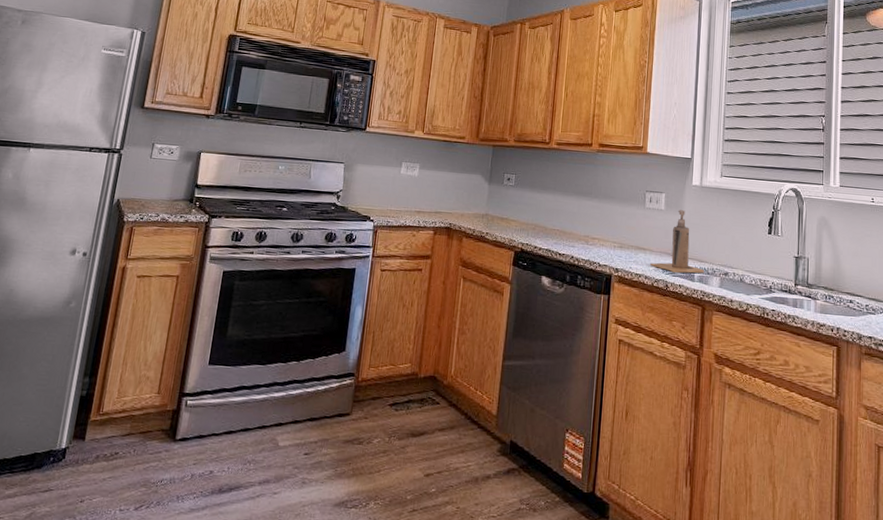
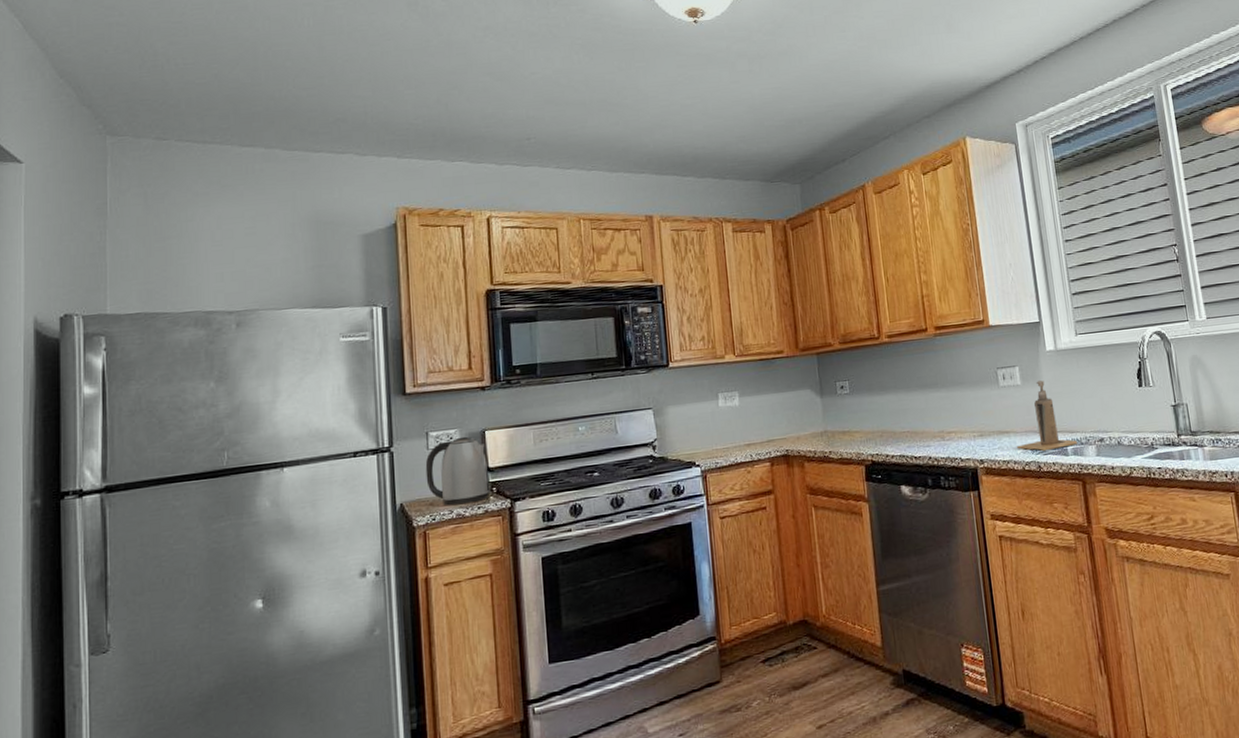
kettle: none [143,153,198,212] -> present [425,436,489,507]

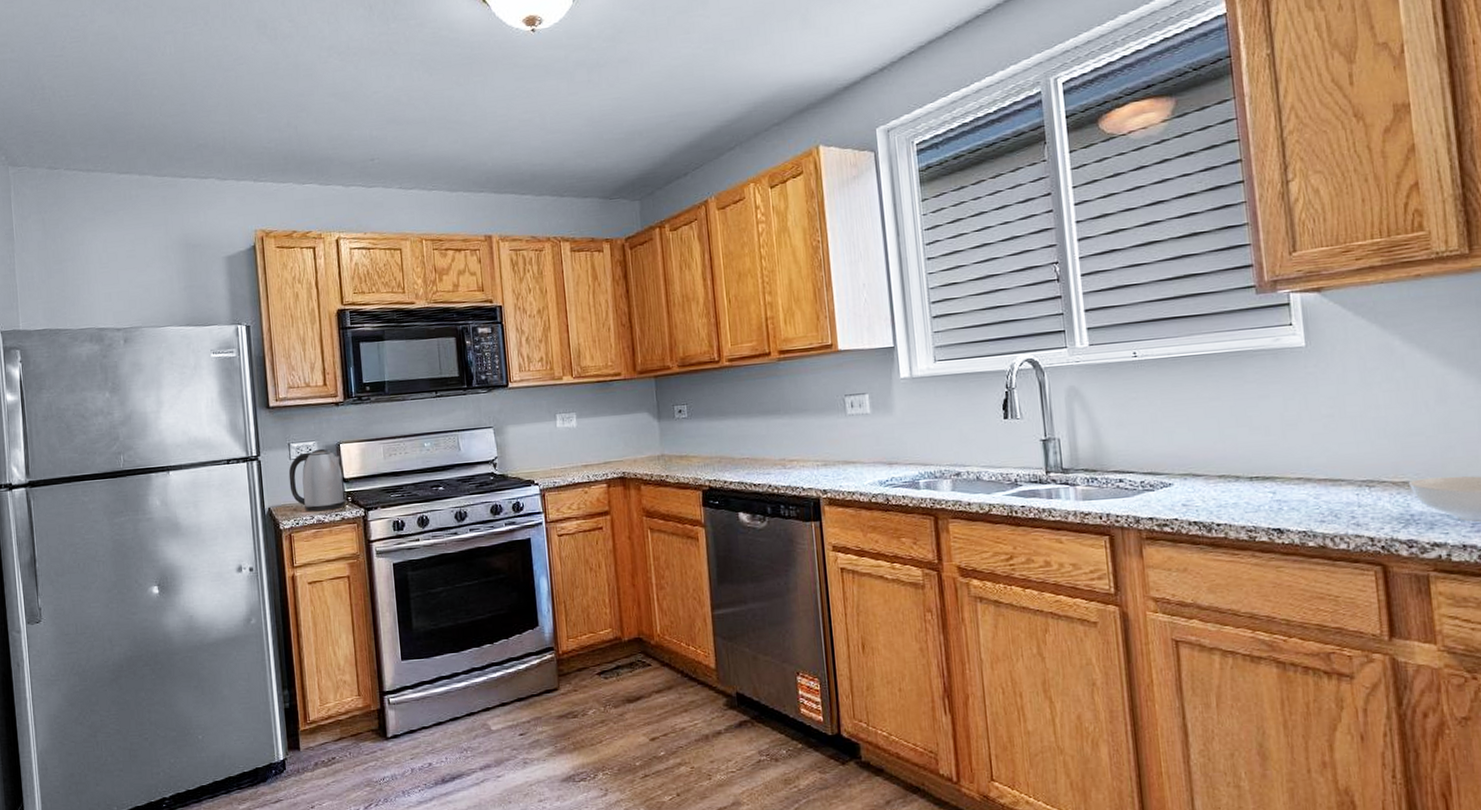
soap dispenser: present [1017,380,1078,451] -> none [864,409,932,484]

